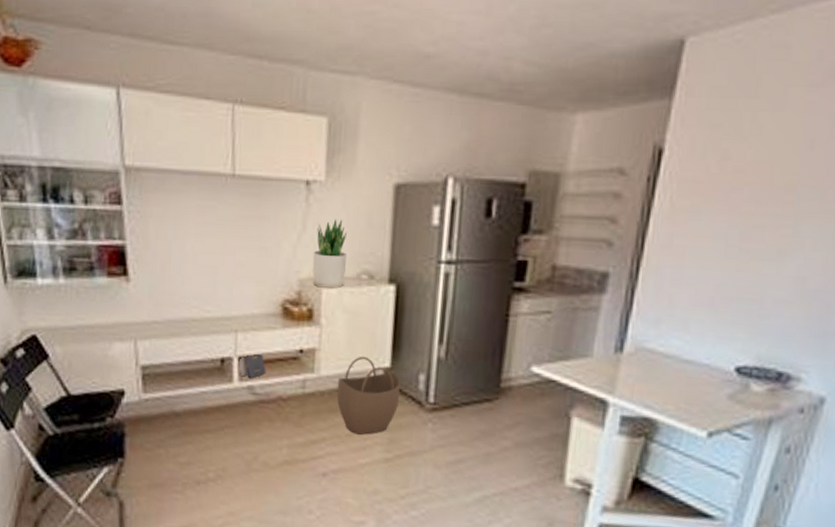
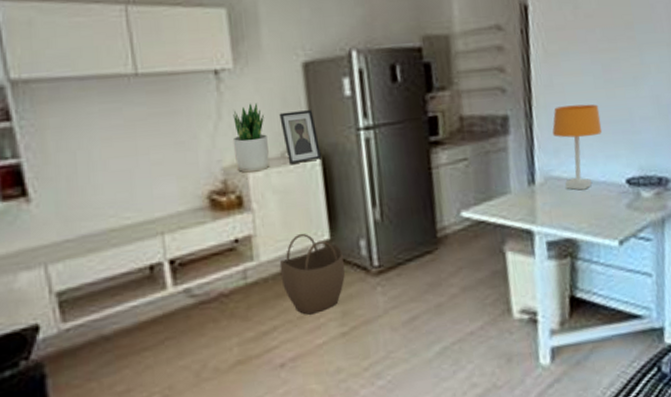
books: present [239,354,266,379] -> none [171,251,202,282]
picture frame: none [361,233,397,288] -> present [279,110,322,165]
desk lamp: none [657,272,723,369] -> present [552,104,603,191]

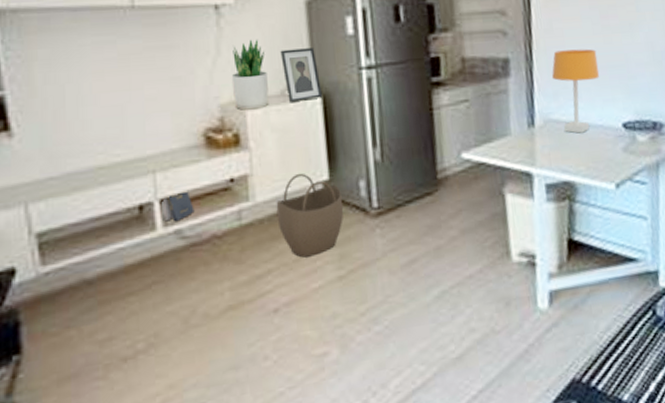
books: none [171,251,202,282] -> present [162,191,195,222]

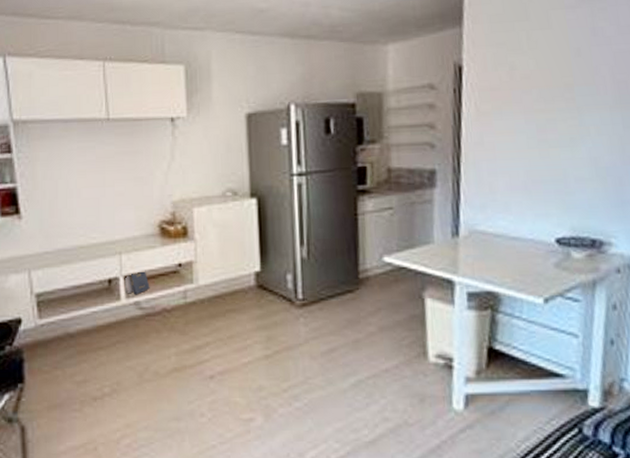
planter: present [231,39,269,110] -> none [182,147,212,207]
woven basket: present [276,173,344,258] -> none [215,263,272,336]
picture frame: present [280,48,323,103] -> none [223,156,258,203]
desk lamp: present [551,49,600,134] -> none [479,162,533,246]

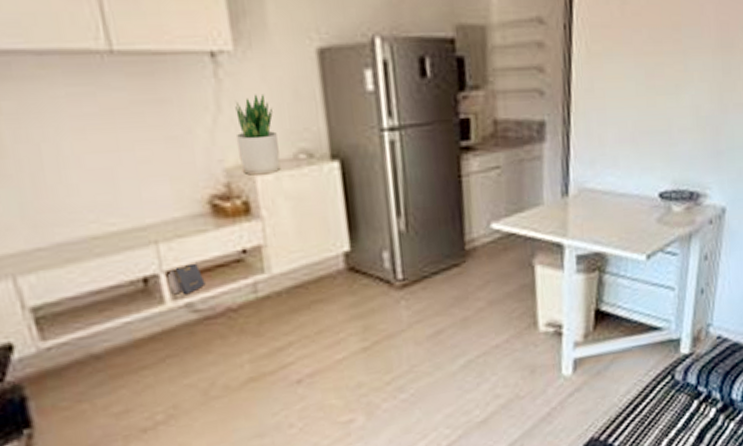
planter: none [182,147,212,207] -> present [235,94,281,176]

